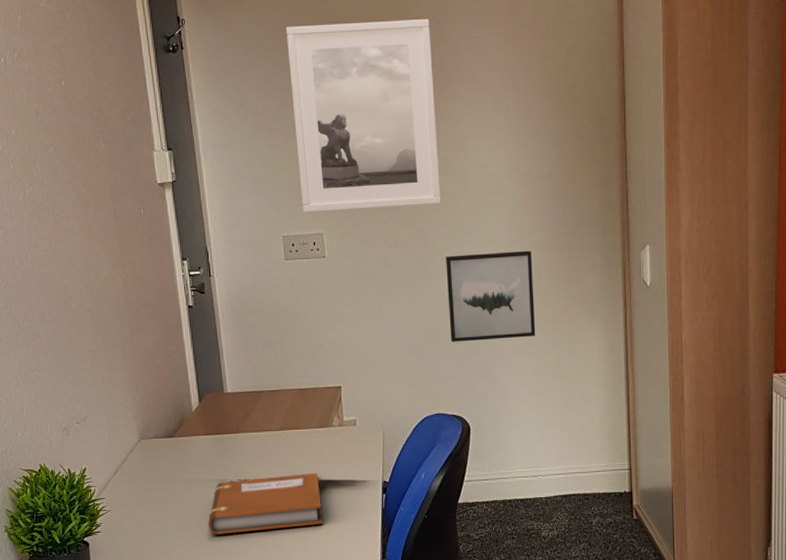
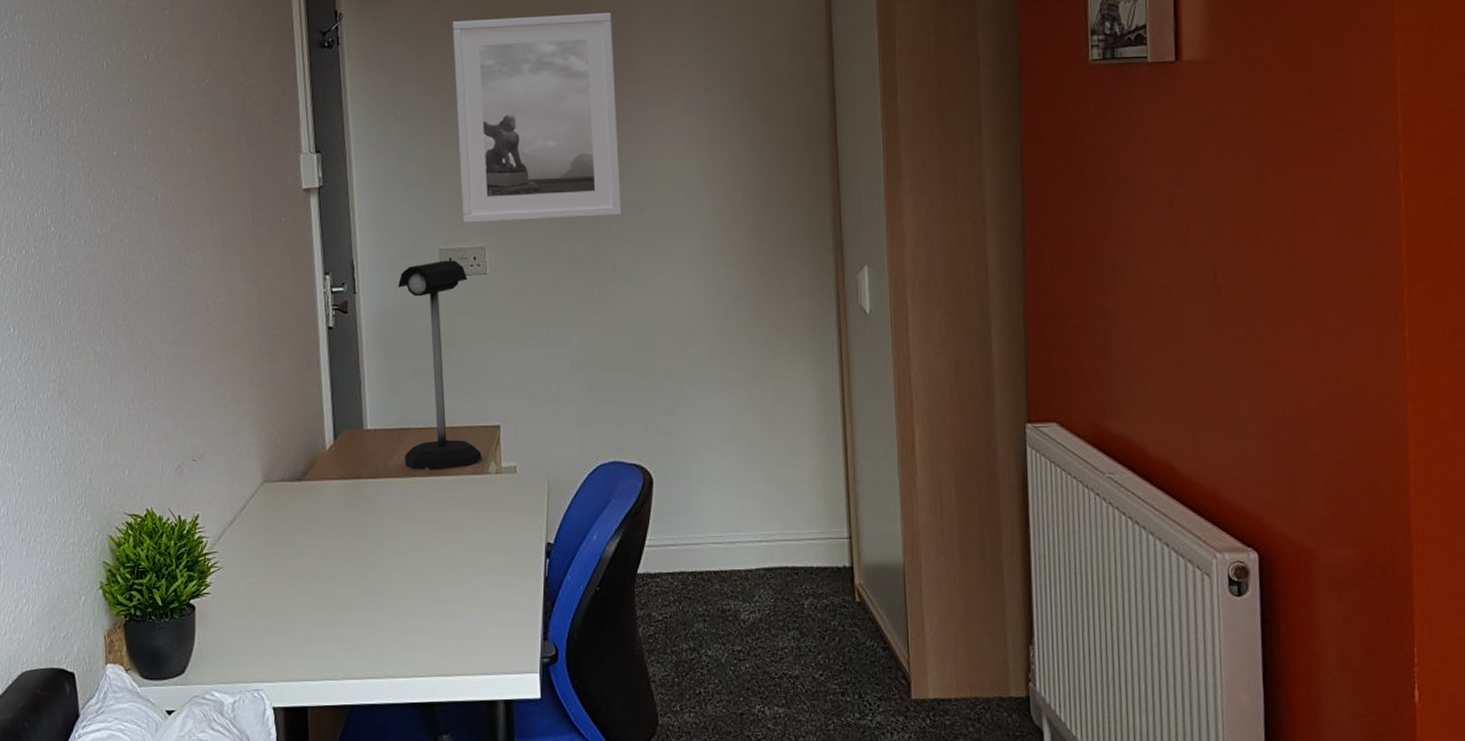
notebook: present [208,472,323,534] -> none [336,529,473,602]
desk lamp: none [247,246,327,426] -> present [397,260,482,471]
wall art: present [446,250,536,342] -> none [626,270,732,376]

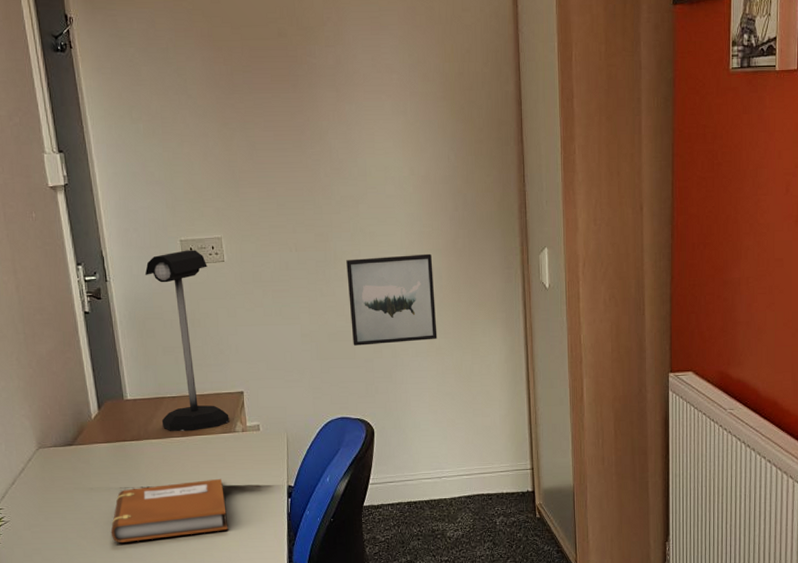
notebook: none [336,529,473,602] -> present [110,478,228,543]
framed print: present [452,13,622,224] -> none [178,20,341,217]
wall art: none [626,270,732,376] -> present [346,253,438,346]

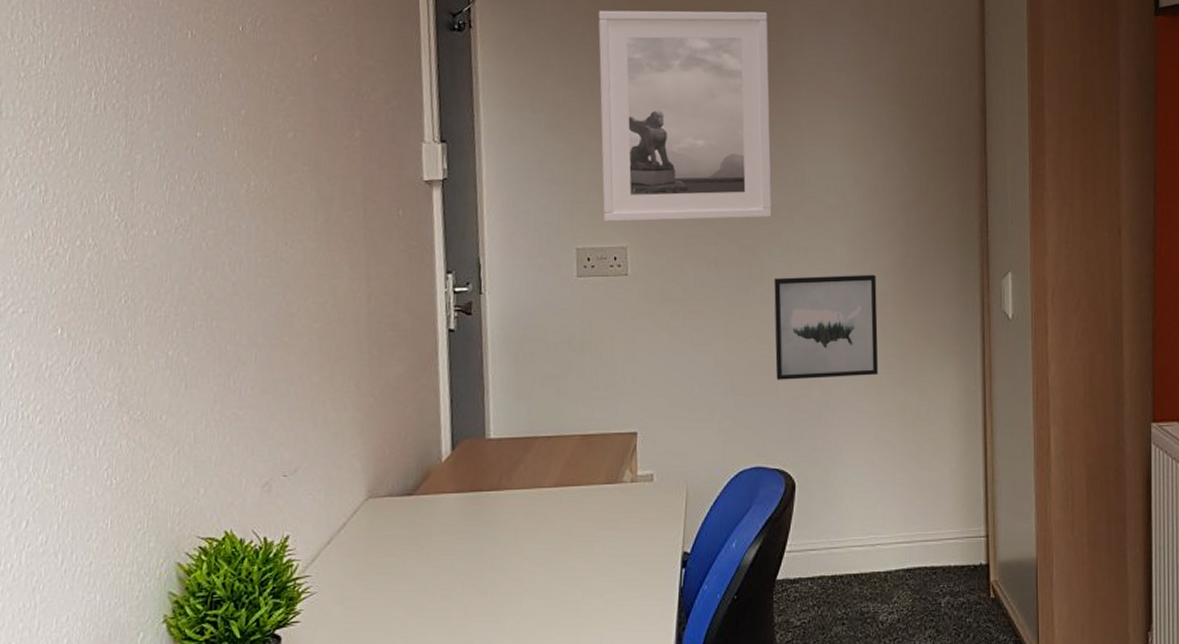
notebook: present [110,478,228,543] -> none [448,541,602,623]
desk lamp: present [144,250,229,432] -> none [529,260,616,481]
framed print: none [178,20,341,217] -> present [598,10,772,223]

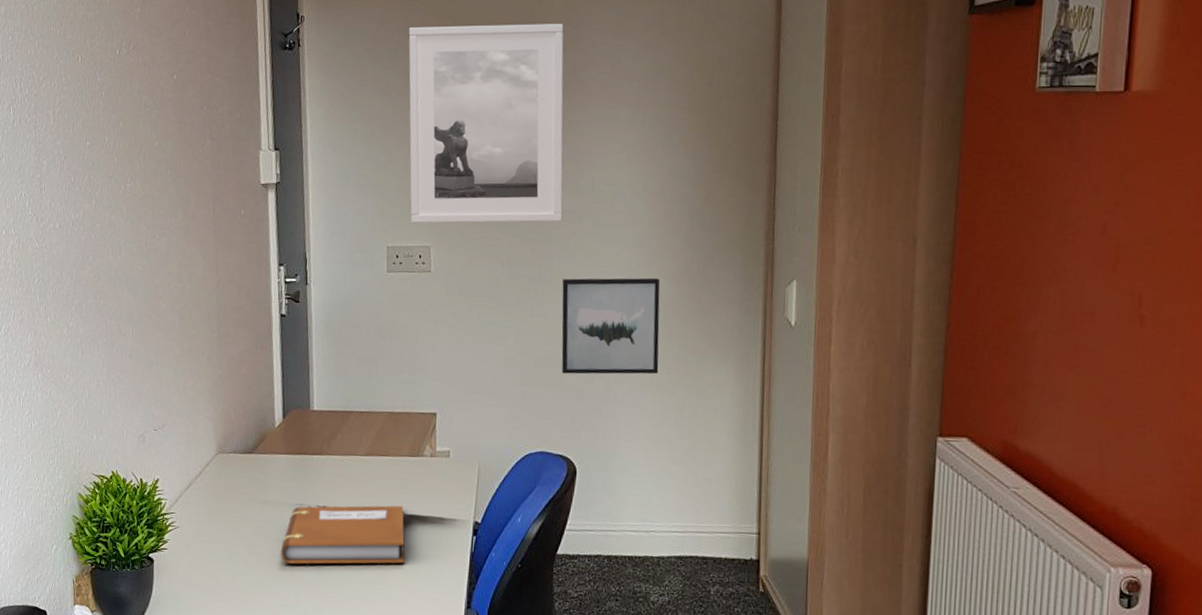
notebook: none [448,541,602,623] -> present [280,505,405,564]

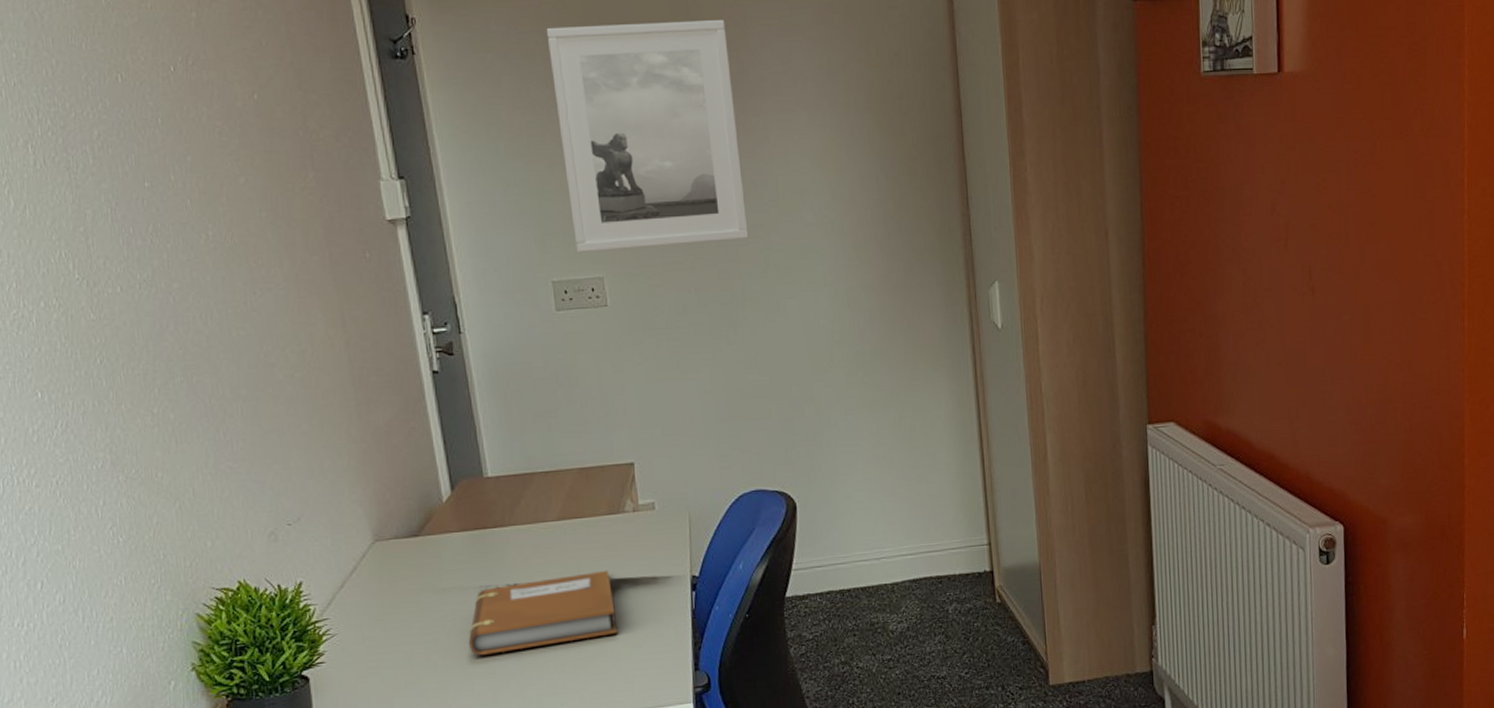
wall art: present [561,277,660,375] -> none [757,291,870,403]

